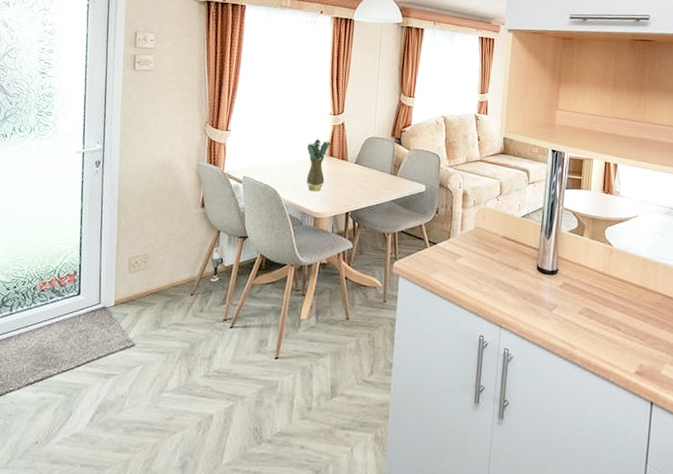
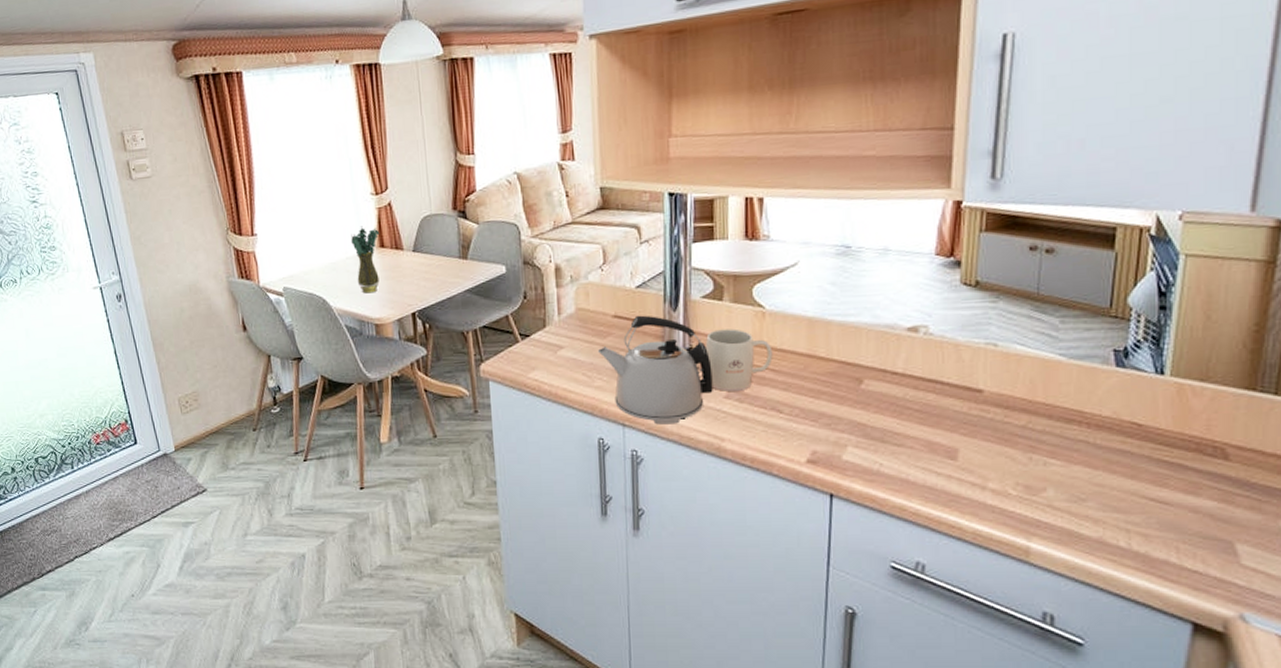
kettle: none [487,239,572,331] -> present [597,315,713,425]
mug: none [568,258,616,310] -> present [705,329,773,392]

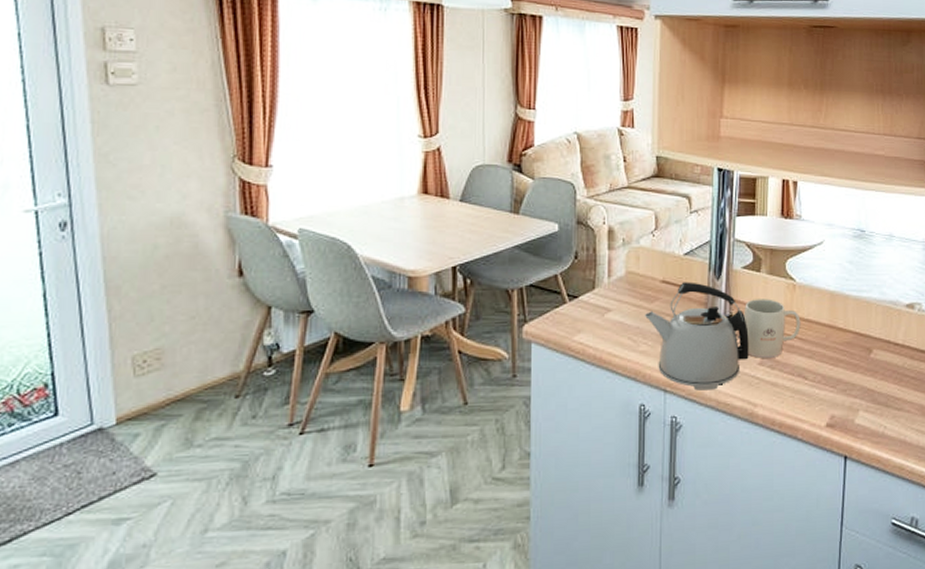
vase: present [351,226,380,294] -> none [390,169,424,242]

